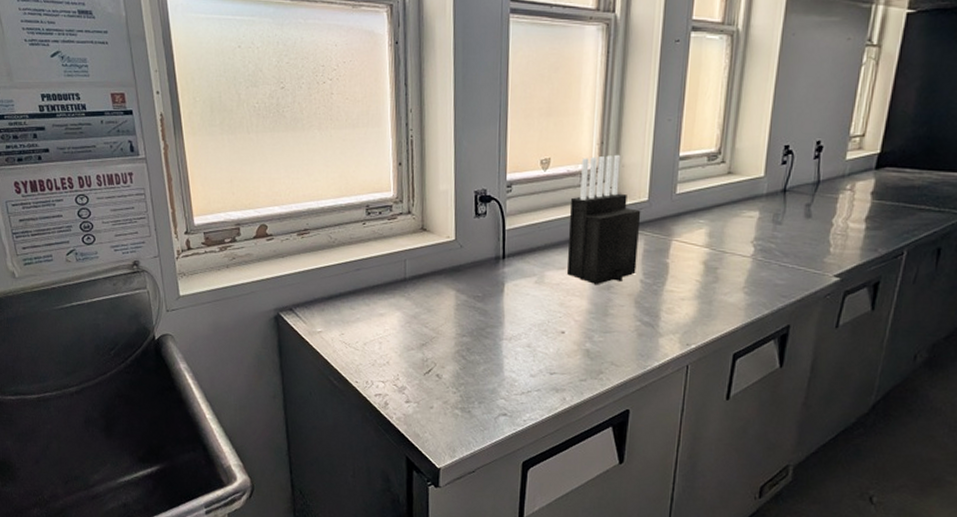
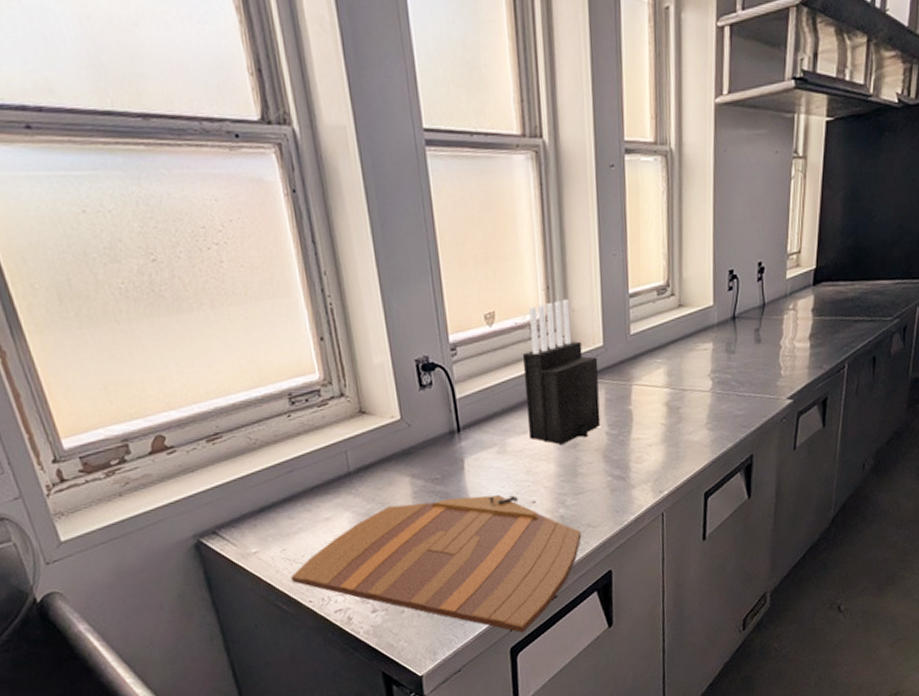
cutting board: none [344,313,604,451] -> present [291,495,582,633]

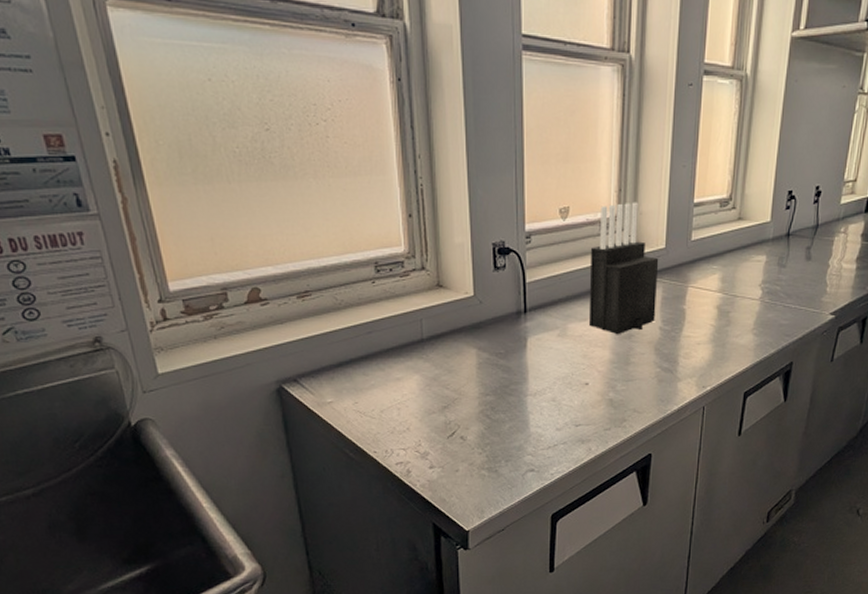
cutting board: present [291,495,582,633] -> none [360,373,627,502]

